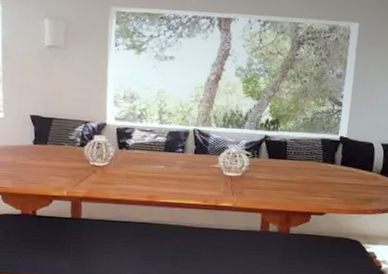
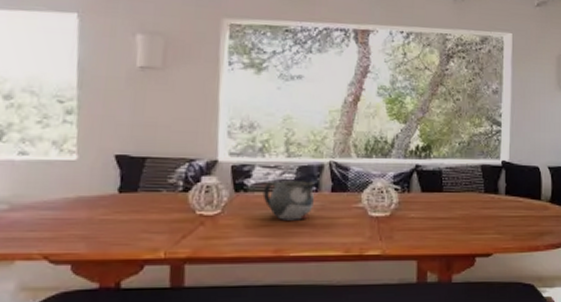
teapot: none [140,142,181,175] -> present [262,181,315,220]

